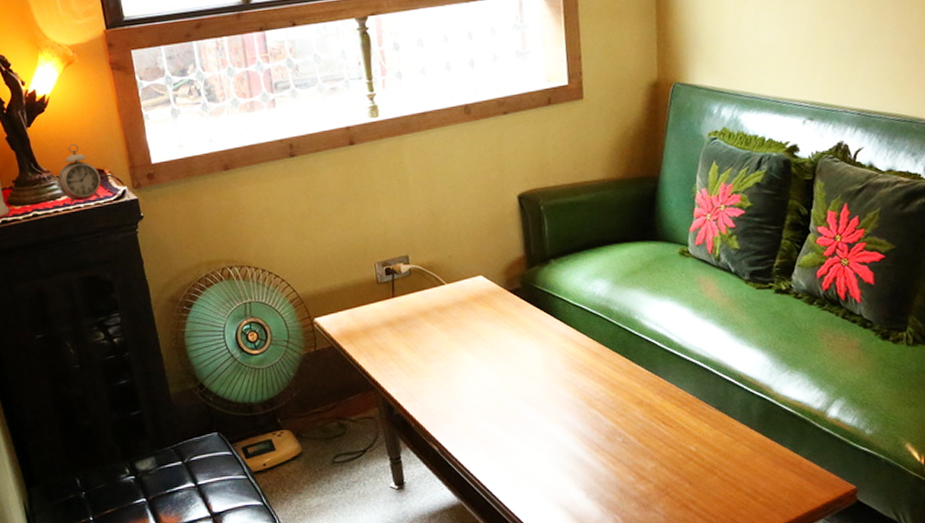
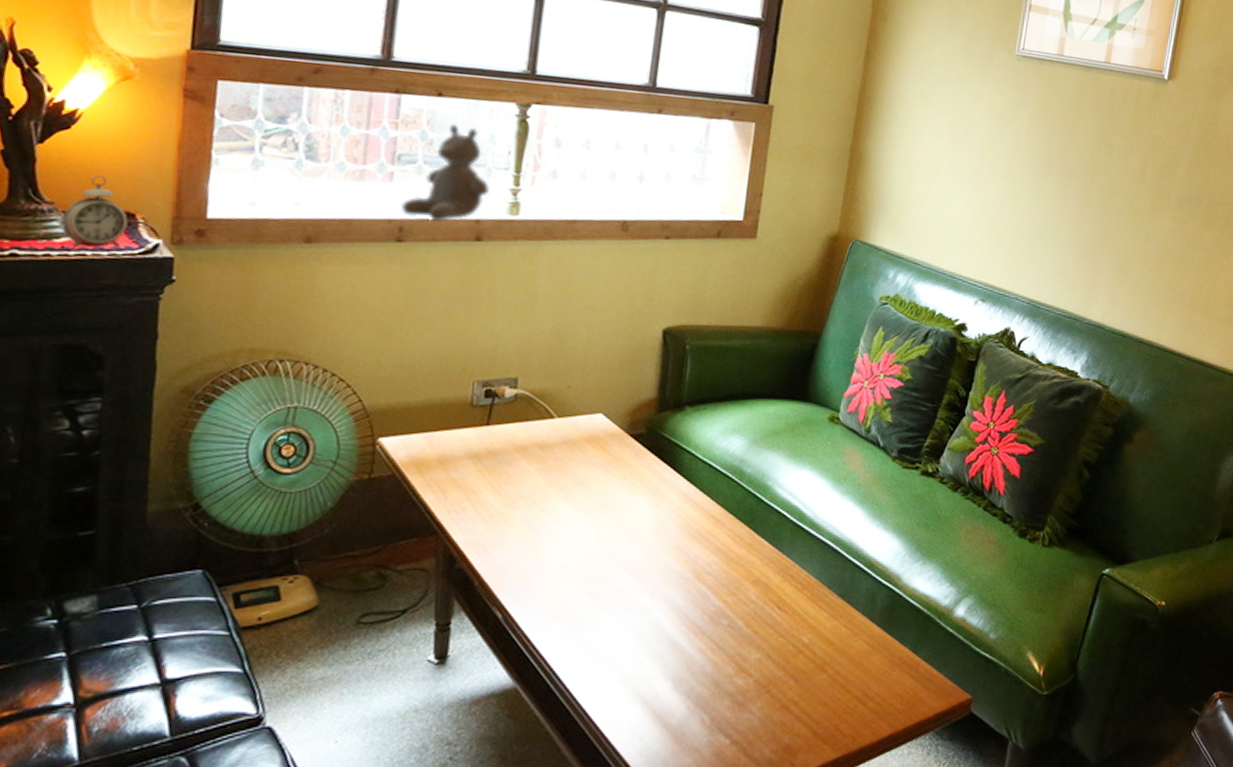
stuffed animal: none [286,47,351,135] -> present [400,123,490,222]

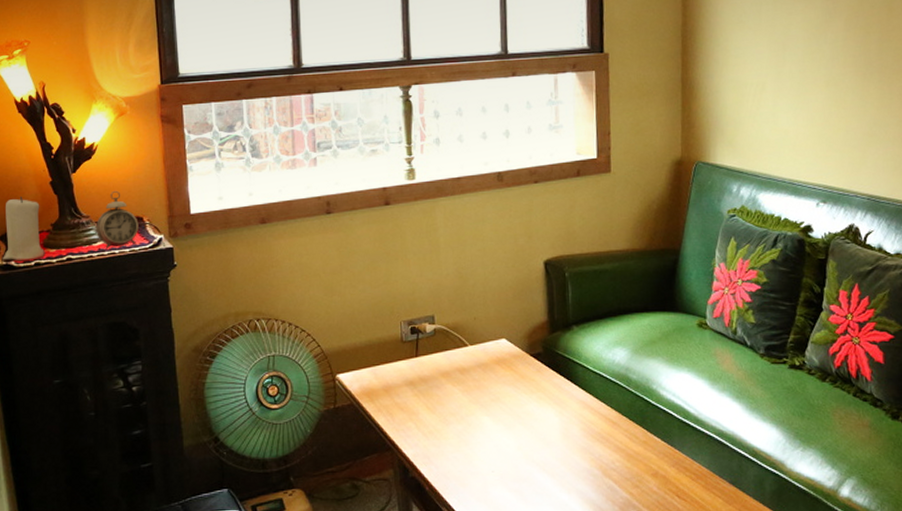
stuffed animal: present [400,123,490,222] -> none [325,111,389,193]

